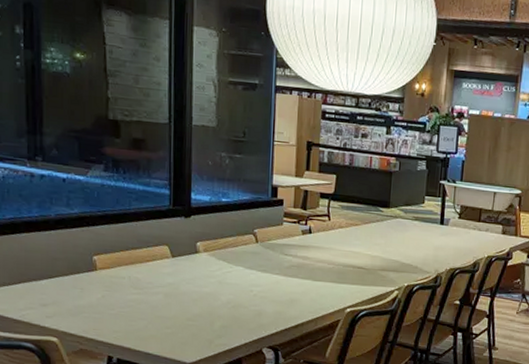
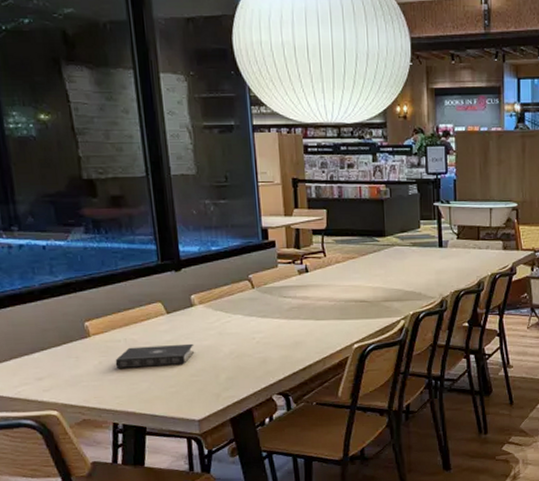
book: none [117,285,194,308] -> present [115,343,195,368]

